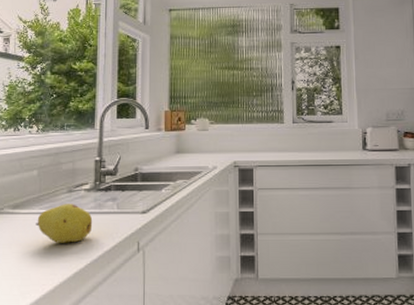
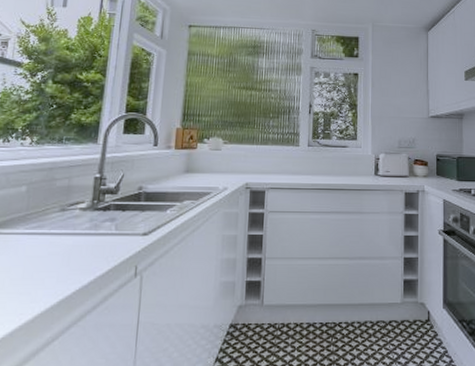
fruit: present [36,204,93,243] -> none [18,224,86,267]

